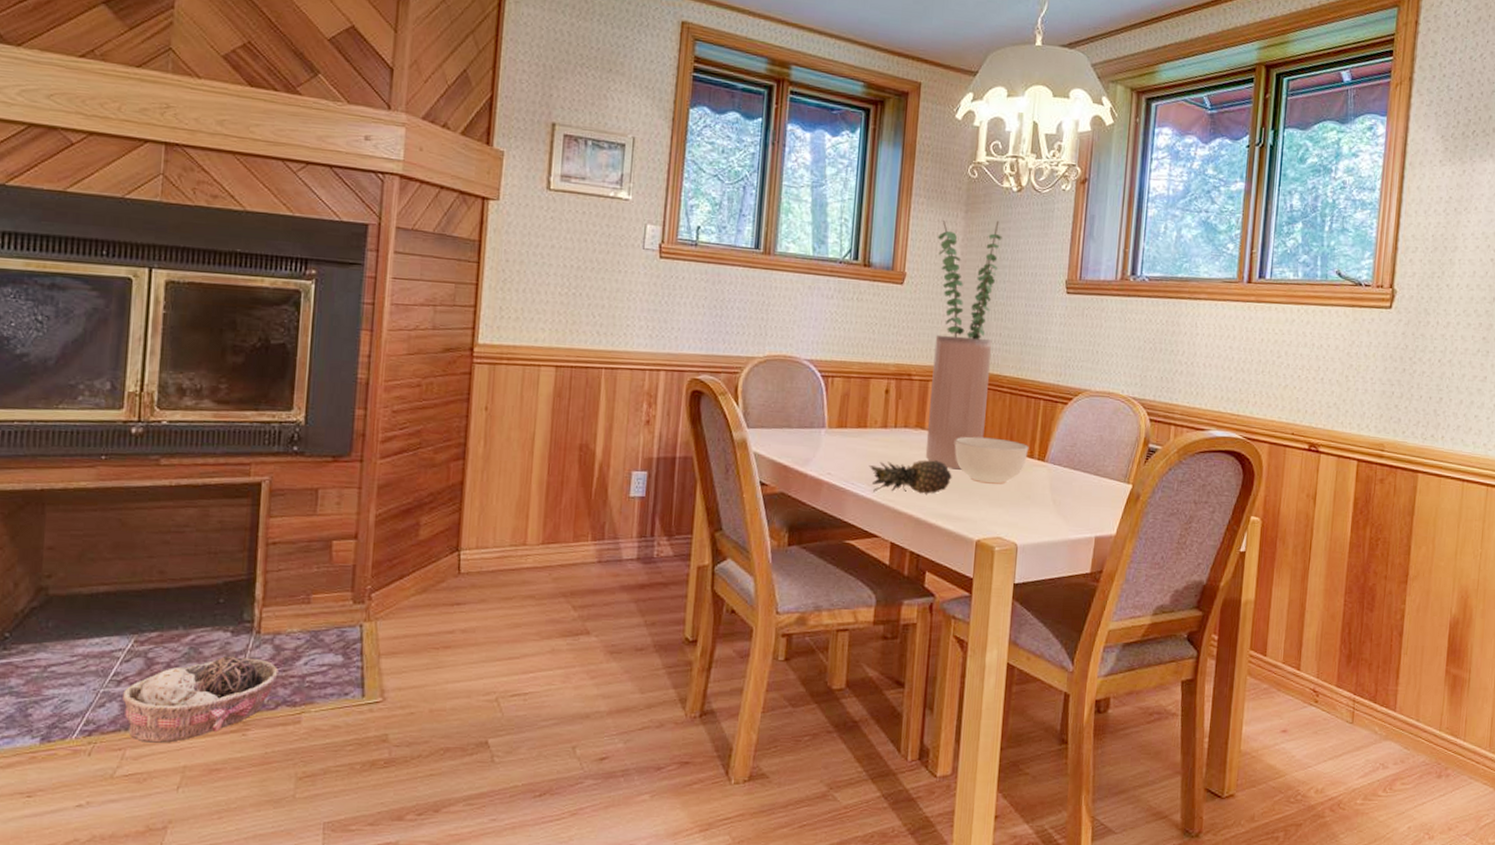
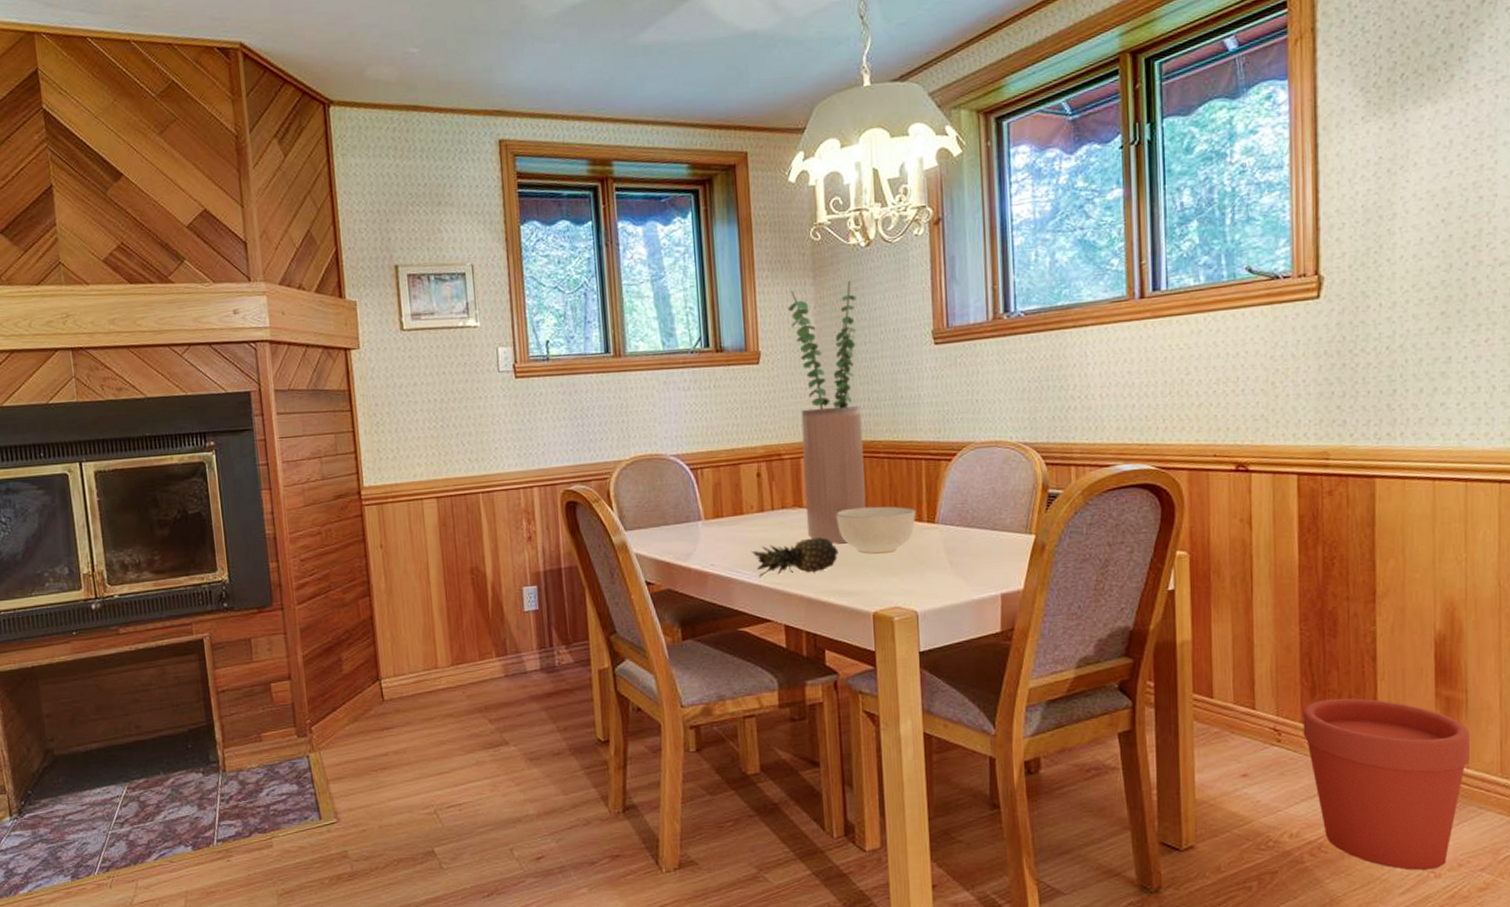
decorative basket: present [123,655,279,743] -> none [127,793,247,873]
flowerpot: none [1337,667,1469,831] -> present [1303,698,1470,870]

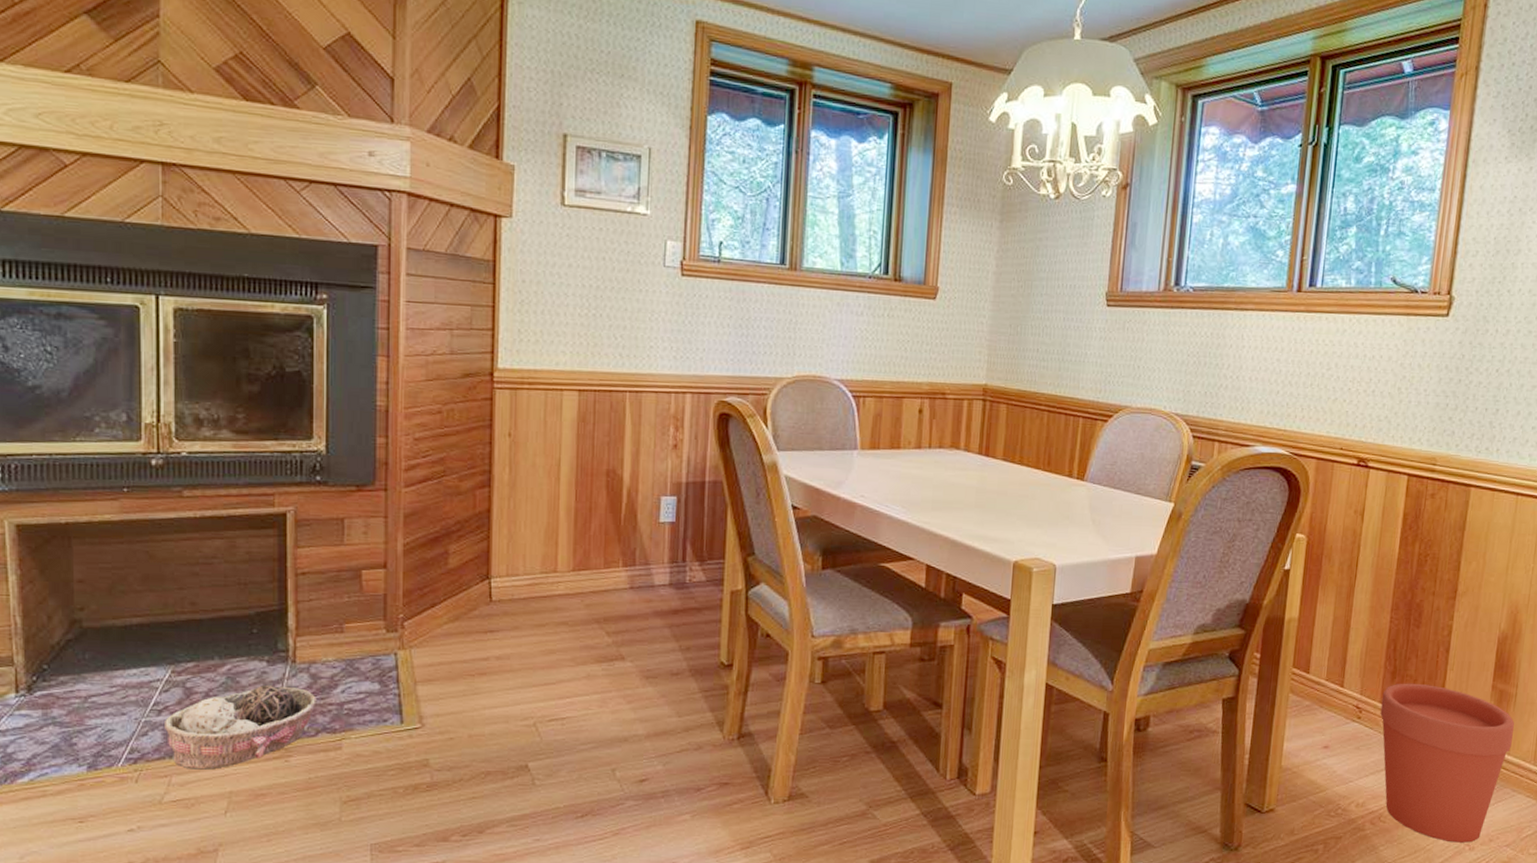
decorative basket: none [127,793,247,873] -> present [165,684,316,770]
fruit: present [751,537,839,578] -> none [903,481,989,516]
vase: present [787,280,866,544] -> none [960,230,1039,490]
bowl: present [836,506,917,555] -> none [991,456,1068,506]

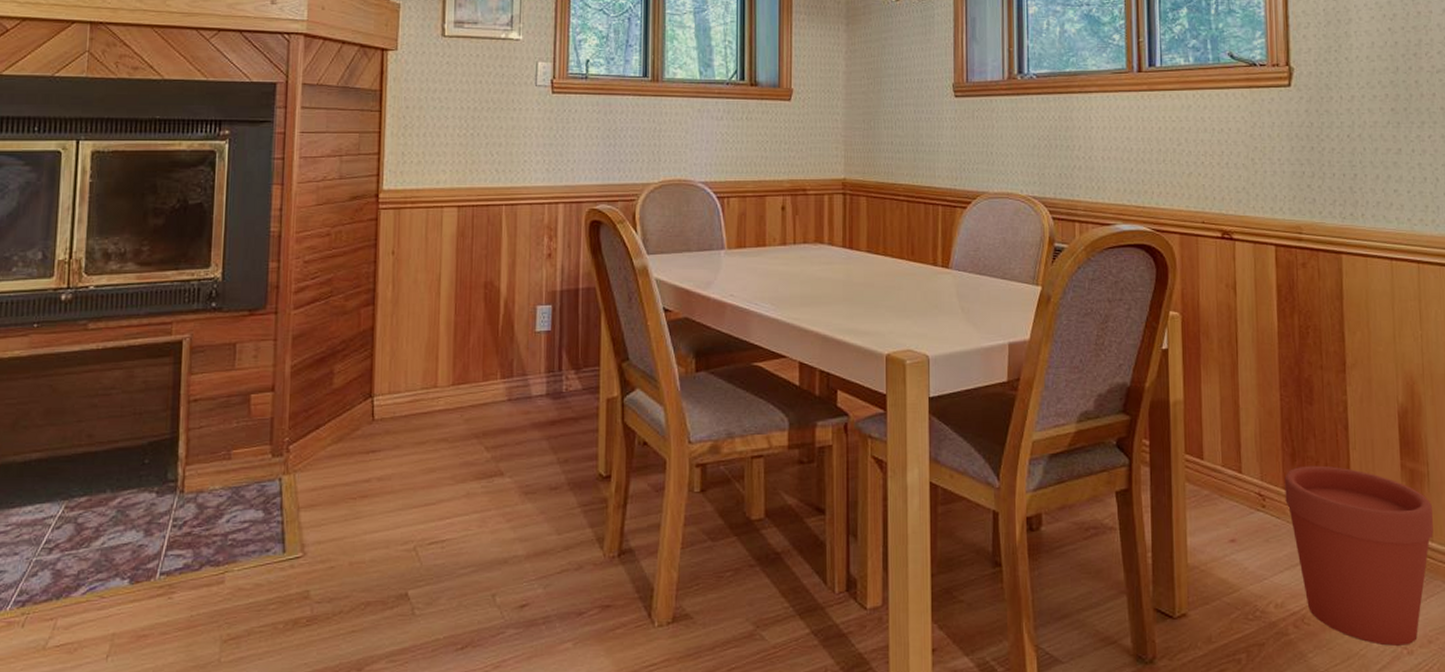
decorative basket: present [165,684,316,770] -> none [54,516,202,611]

